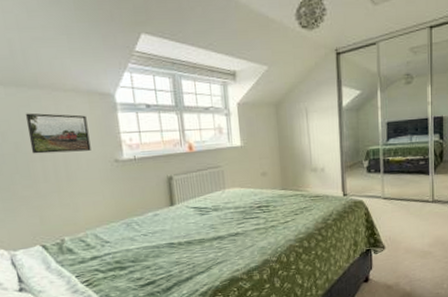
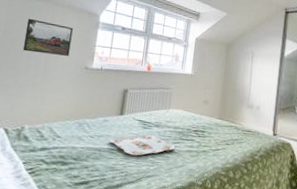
serving tray: none [165,220,241,246] -> present [108,134,176,156]

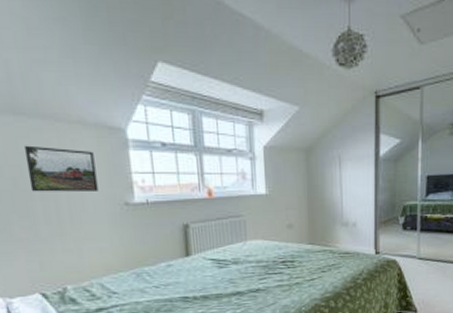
serving tray: present [108,134,176,156] -> none [179,274,262,301]

